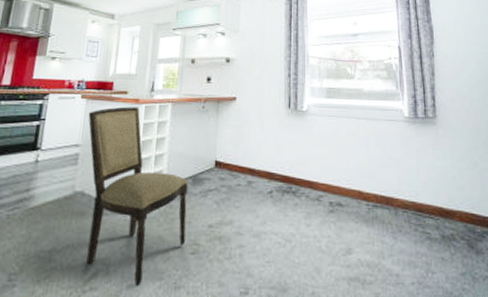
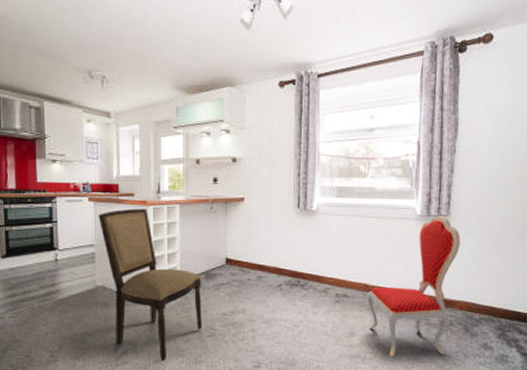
dining chair: none [362,118,452,281] -> present [367,216,461,358]

